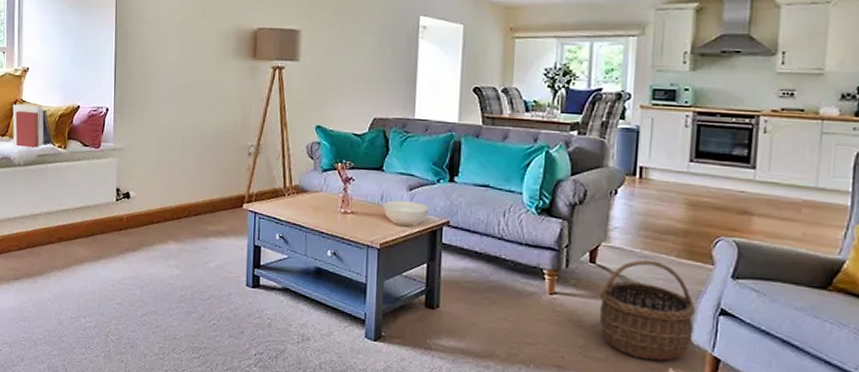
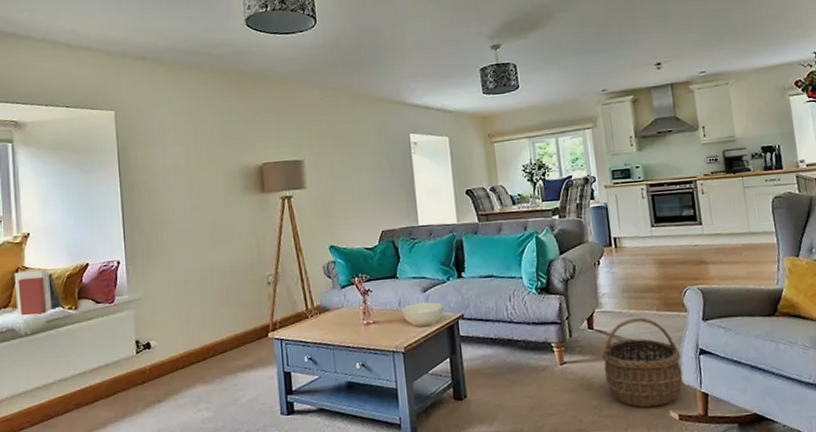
coffee maker: none [782,82,841,117] -> present [712,147,754,176]

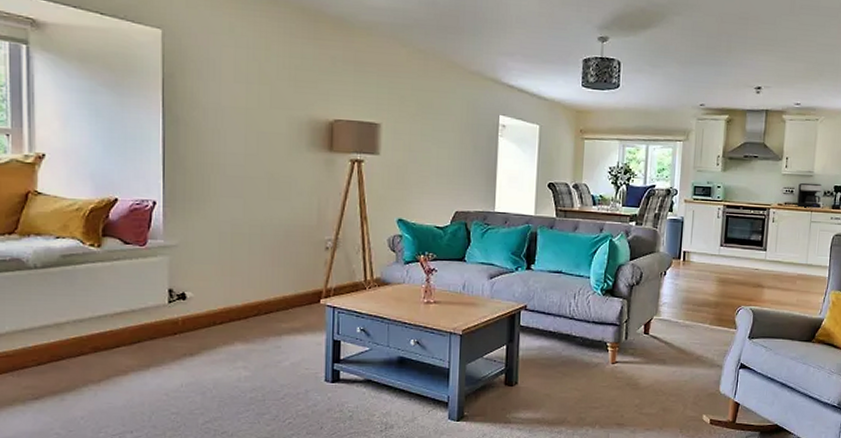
books: present [14,269,61,316] -> none [23,196,81,247]
bowl: present [401,302,444,327] -> none [465,289,508,313]
wicker basket: present [601,317,683,408] -> none [651,328,722,410]

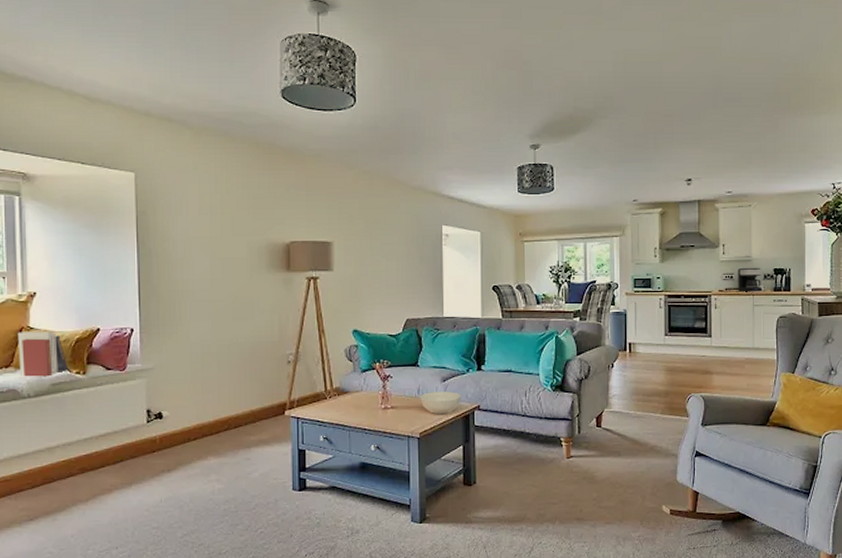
books: none [23,196,81,247] -> present [17,331,68,377]
bowl: none [465,289,508,313] -> present [420,391,461,415]

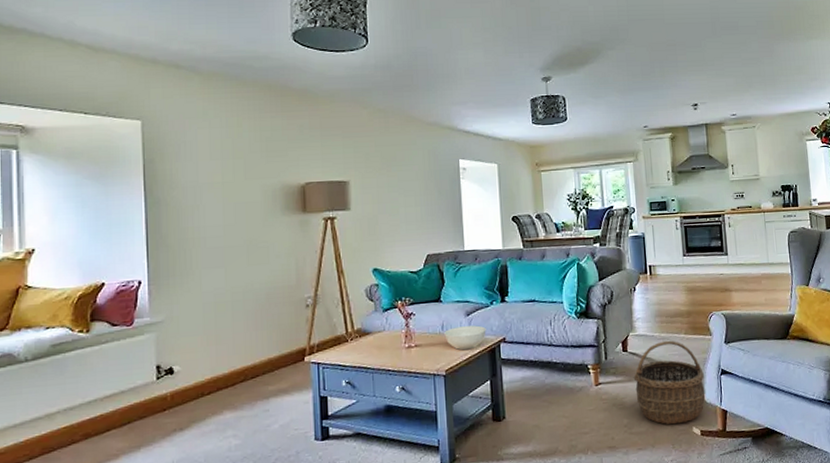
books: present [17,331,68,377] -> none [14,289,70,340]
wicker basket: none [605,419,678,502] -> present [633,340,705,425]
coffee maker: present [726,267,765,293] -> none [738,185,774,211]

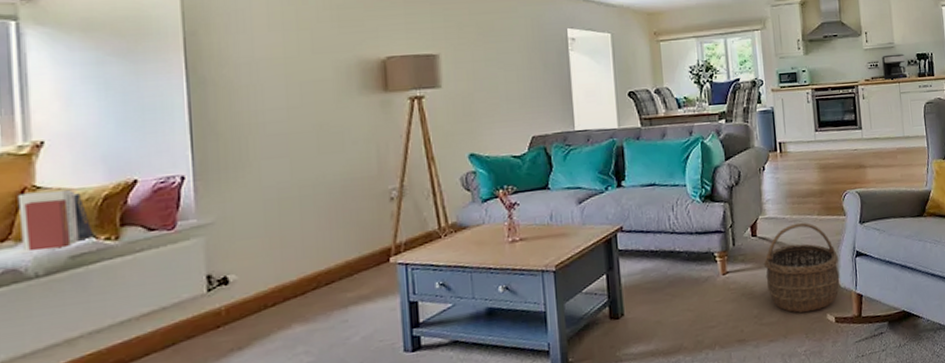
books: none [14,289,70,340] -> present [17,189,93,252]
bowl: present [444,325,486,350] -> none [553,214,601,243]
coffee maker: none [738,185,774,211] -> present [872,53,910,82]

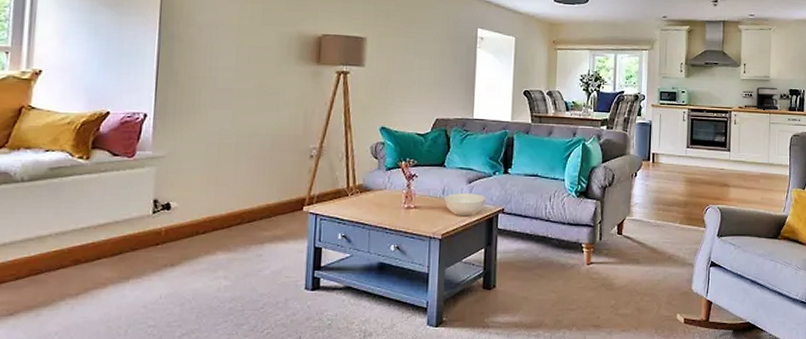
books: present [17,189,93,252] -> none [14,111,70,160]
bowl: none [553,214,601,243] -> present [444,193,486,217]
wicker basket: present [763,222,840,313] -> none [625,228,694,310]

